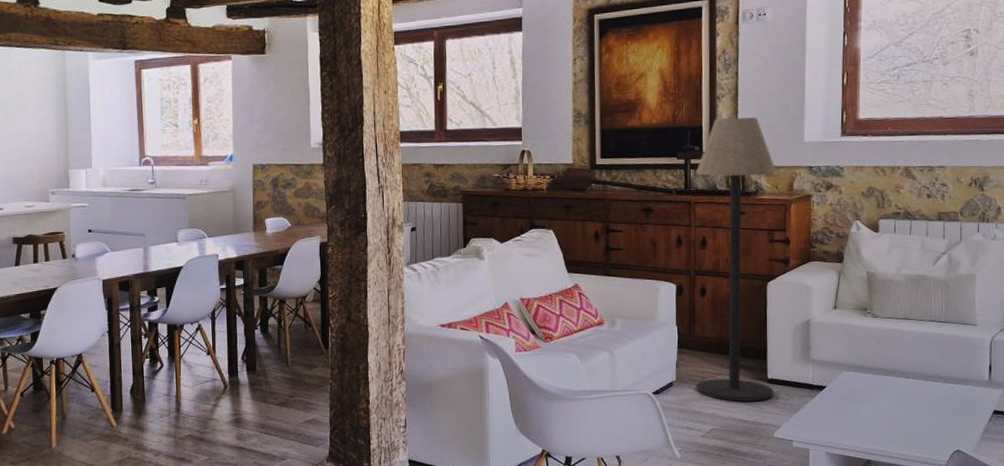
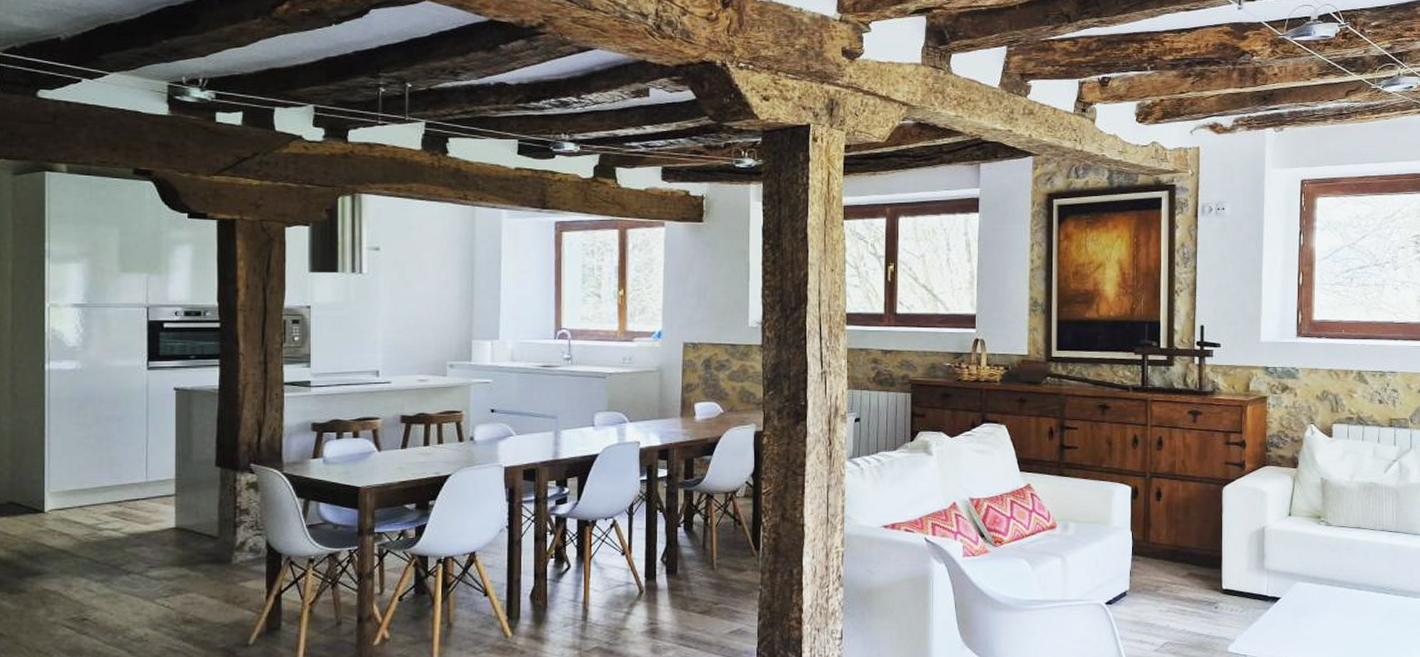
floor lamp: present [695,117,777,401] -> none [1150,313,1233,613]

